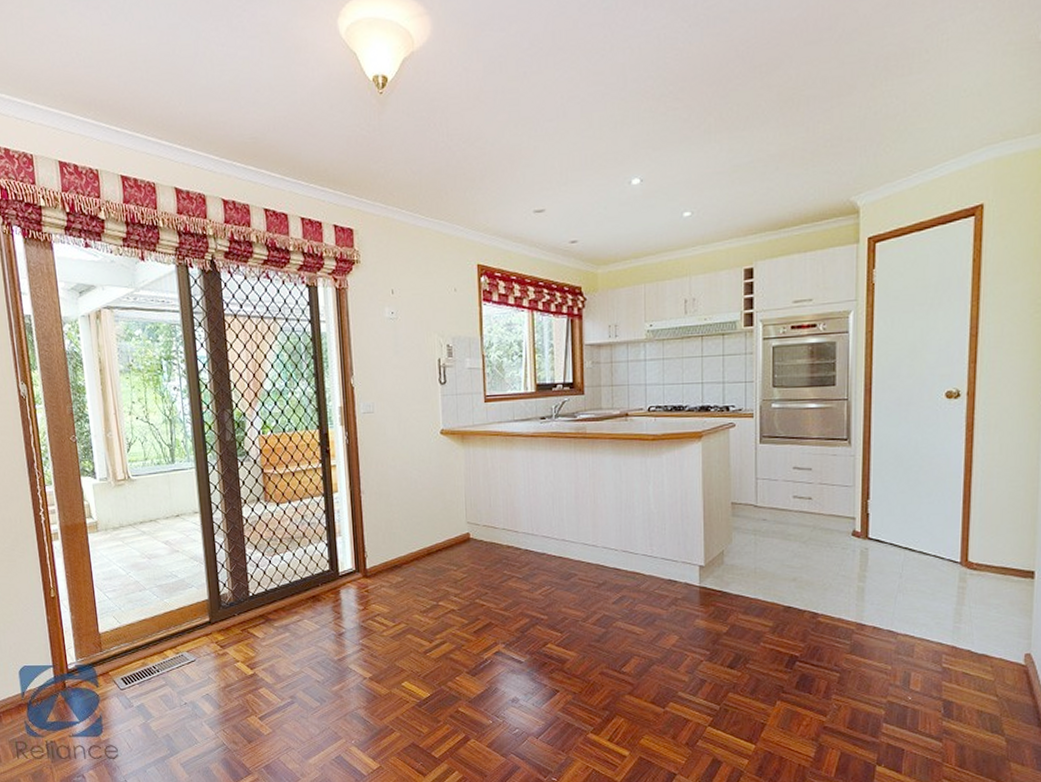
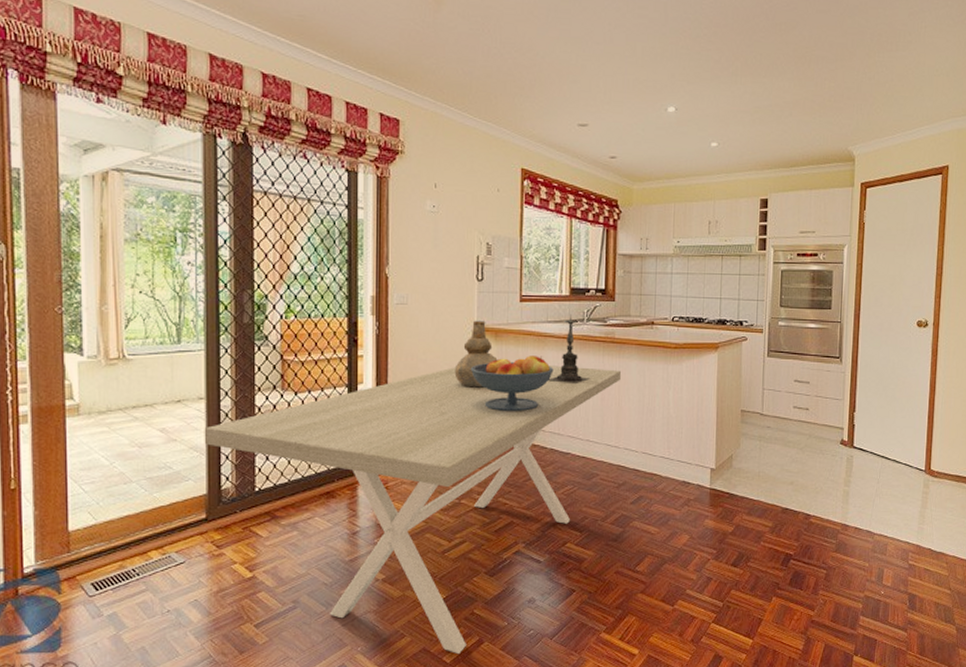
dining table: none [201,465,595,750] -> present [204,365,621,655]
vase: none [424,424,466,492] -> present [454,320,498,388]
fruit bowl: none [439,456,524,514] -> present [470,356,554,412]
candle holder: none [518,411,563,484] -> present [548,314,591,385]

